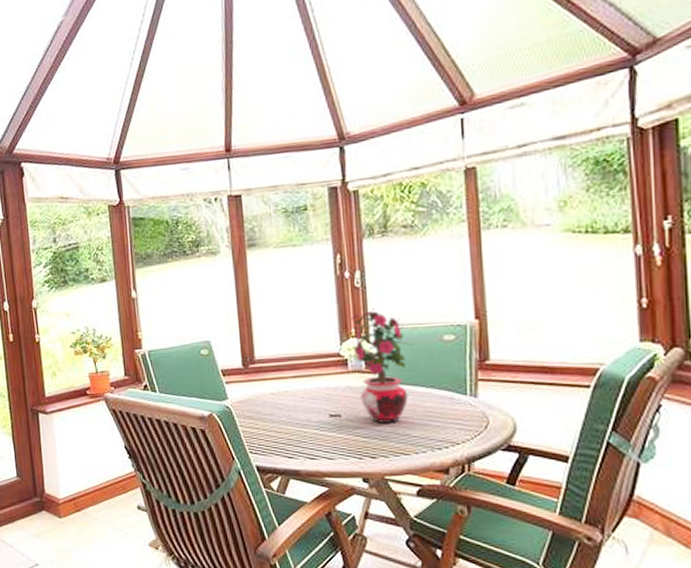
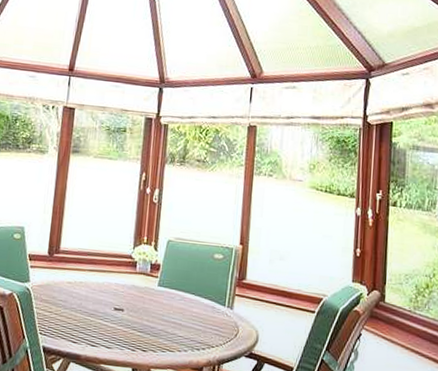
potted flower: present [349,308,413,423] -> none [142,222,191,323]

